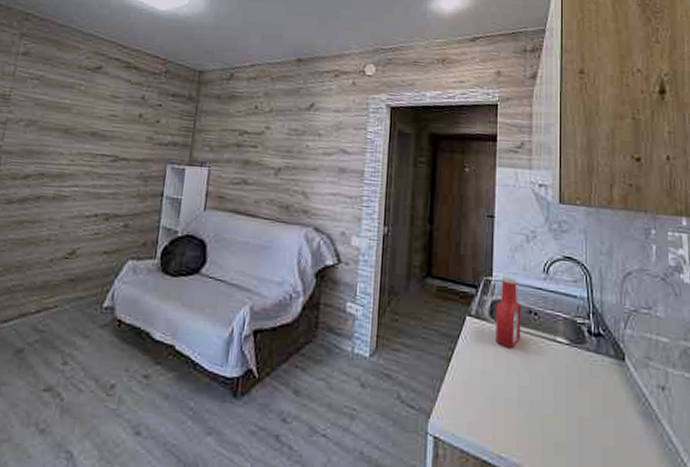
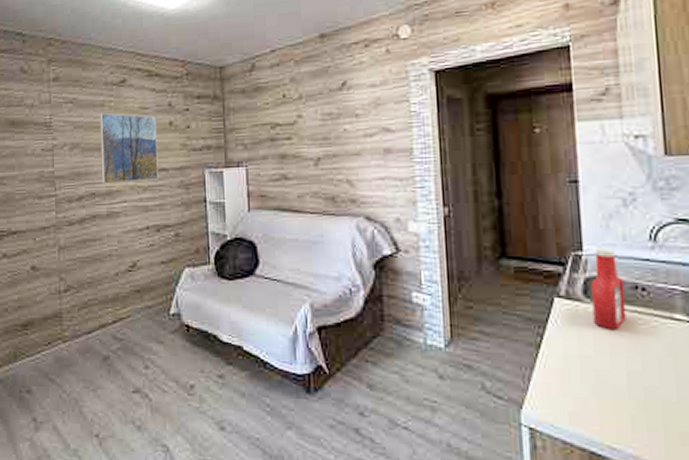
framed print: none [54,94,127,169] -> present [100,112,158,184]

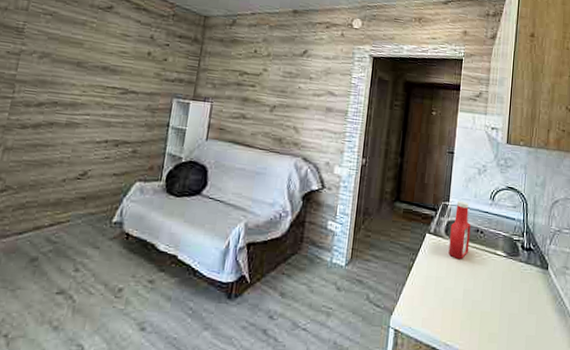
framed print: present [100,112,158,184] -> none [67,30,136,100]

